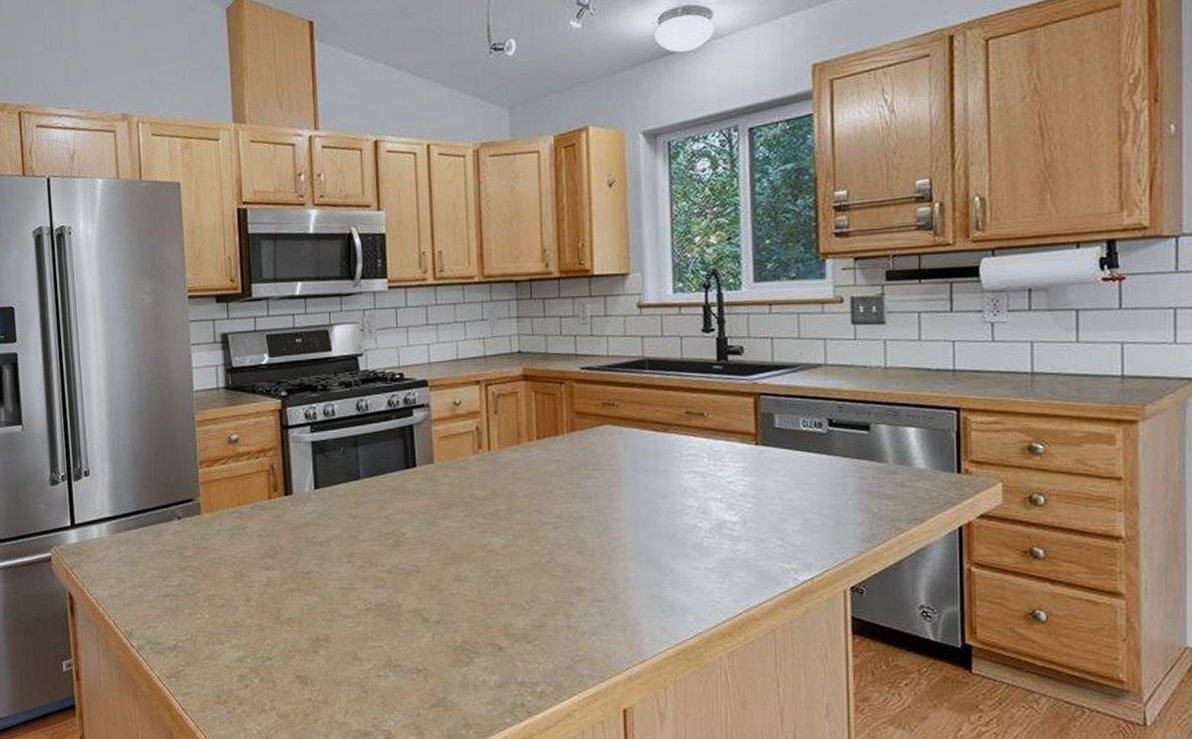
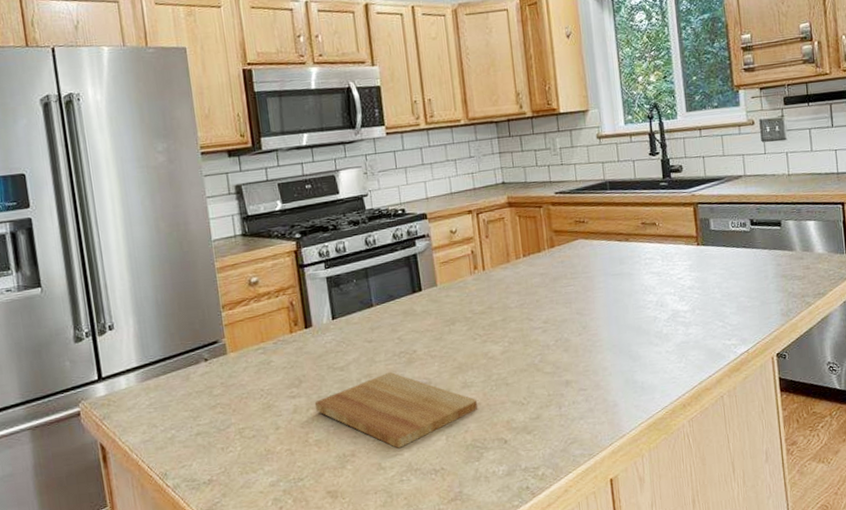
cutting board: none [289,553,472,639] -> present [314,372,478,448]

